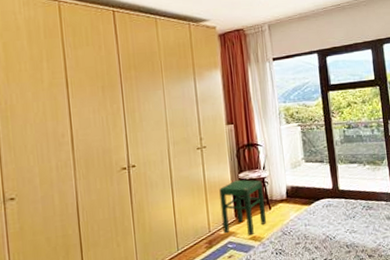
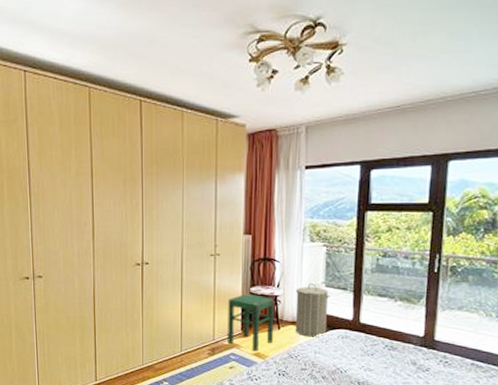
laundry hamper: none [280,160,313,212] -> present [295,282,330,337]

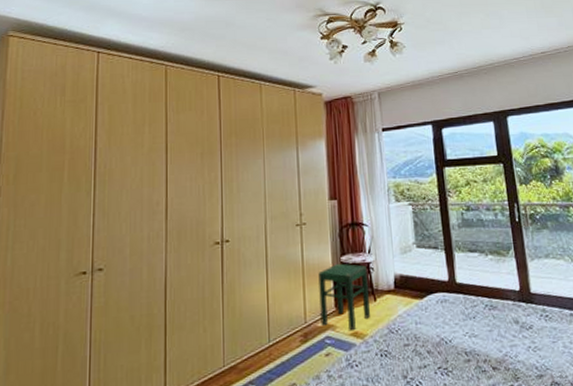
laundry hamper: present [295,282,330,337] -> none [387,244,425,306]

